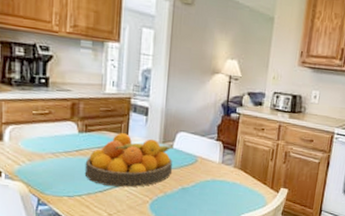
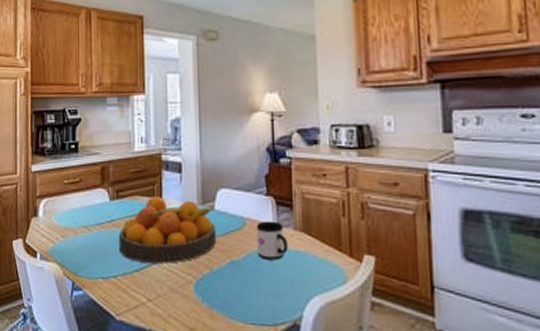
mug: none [203,159,228,189] -> present [256,221,288,260]

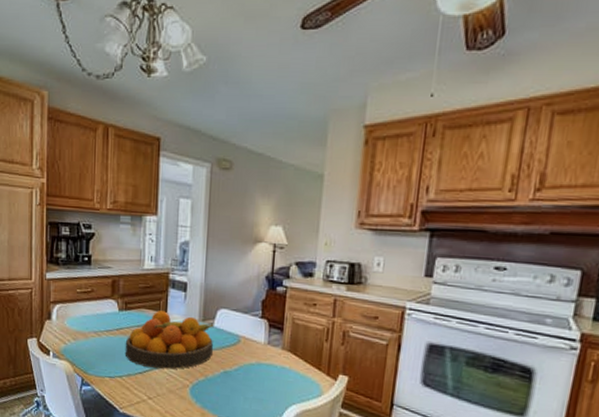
mug: present [256,221,288,260] -> none [247,339,275,374]

